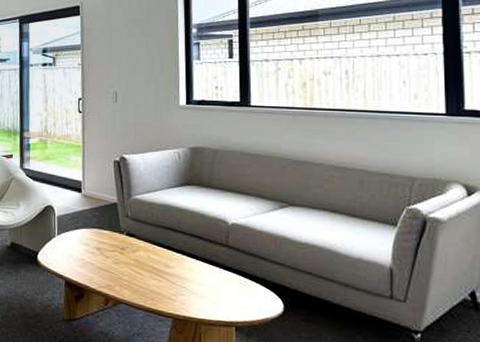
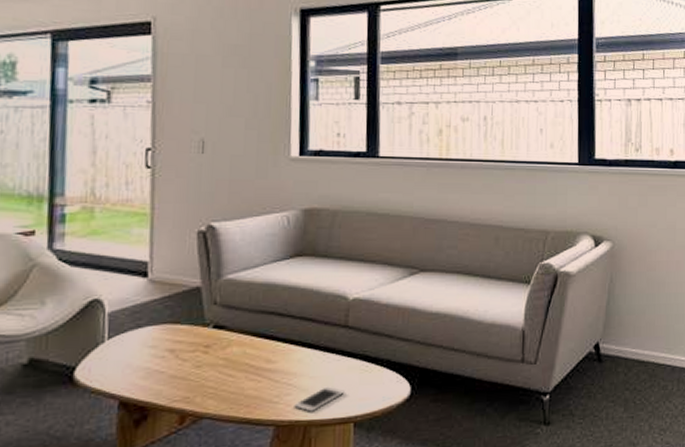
cell phone: none [187,293,227,312] -> present [294,386,345,412]

